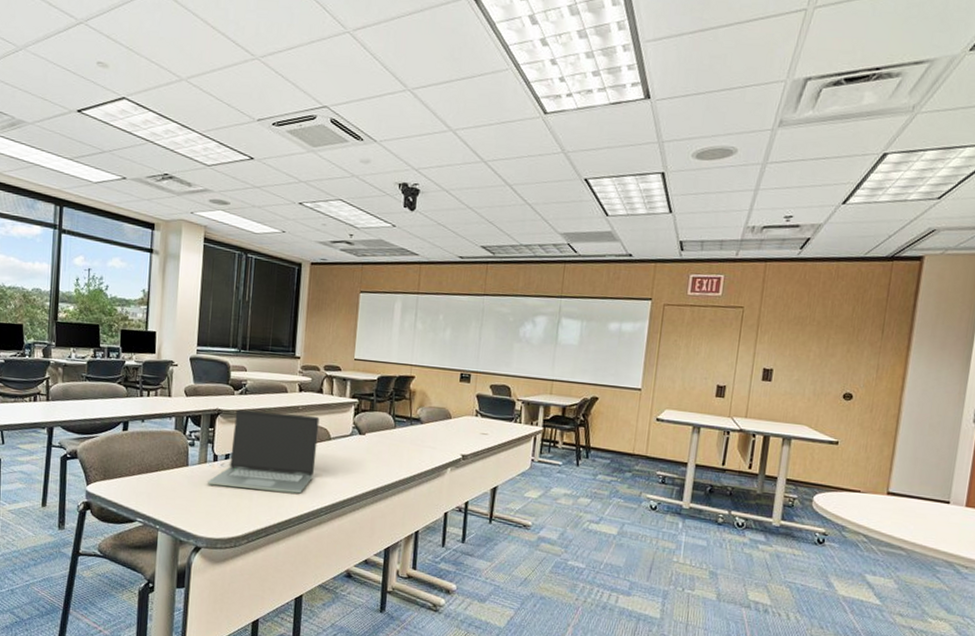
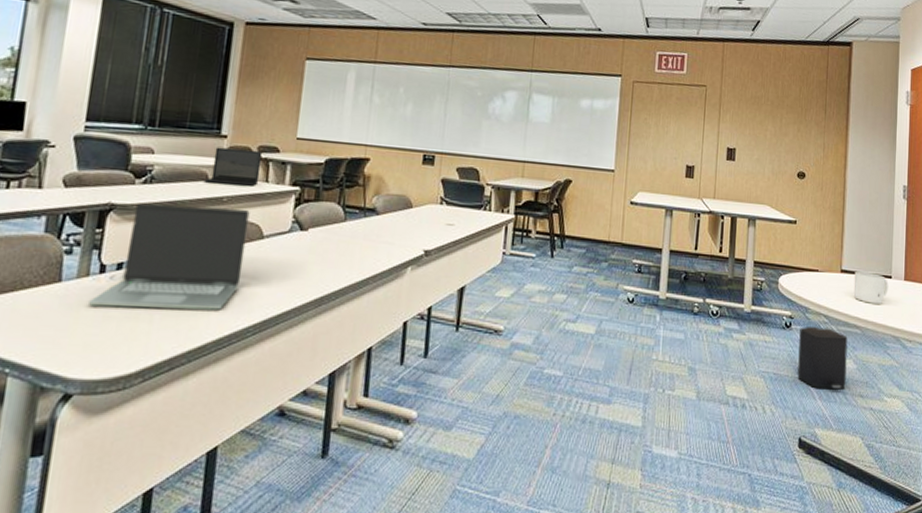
laptop: none [284,366,328,399] -> present [204,147,263,188]
pedal bin: none [827,543,890,607] -> present [797,326,848,390]
mug: none [900,494,946,529] -> present [853,271,889,304]

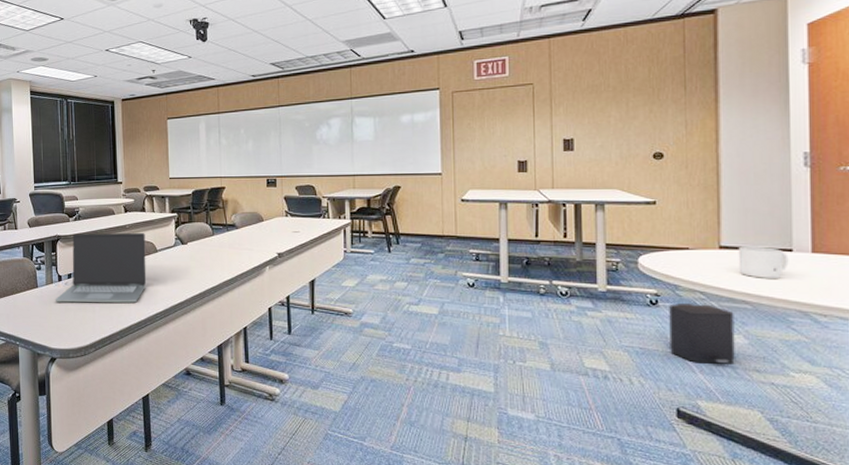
laptop: present [204,147,263,188] -> none [112,190,148,217]

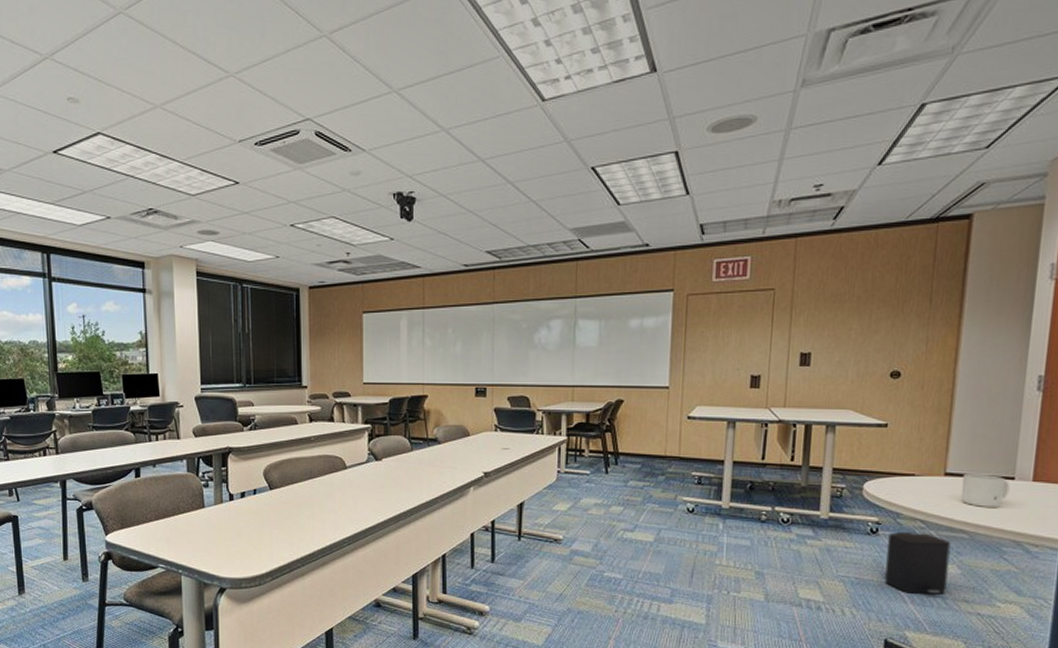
laptop: present [56,233,147,303] -> none [226,445,333,526]

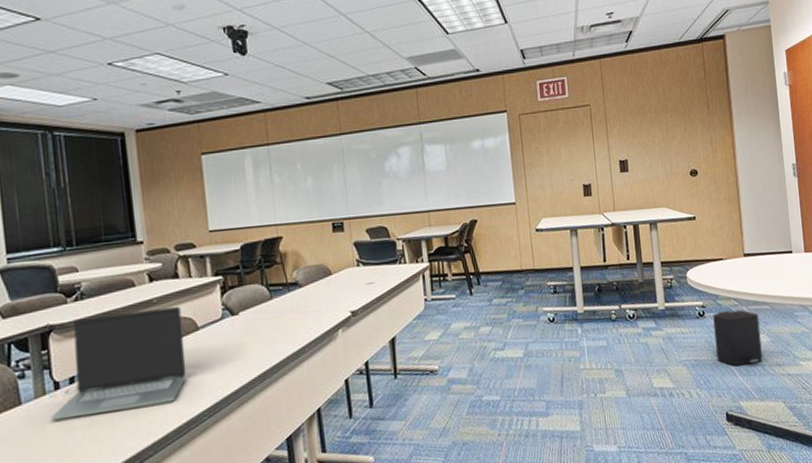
laptop: none [226,445,333,526] -> present [52,307,187,421]
mug: present [960,473,1010,507] -> none [756,251,791,280]

